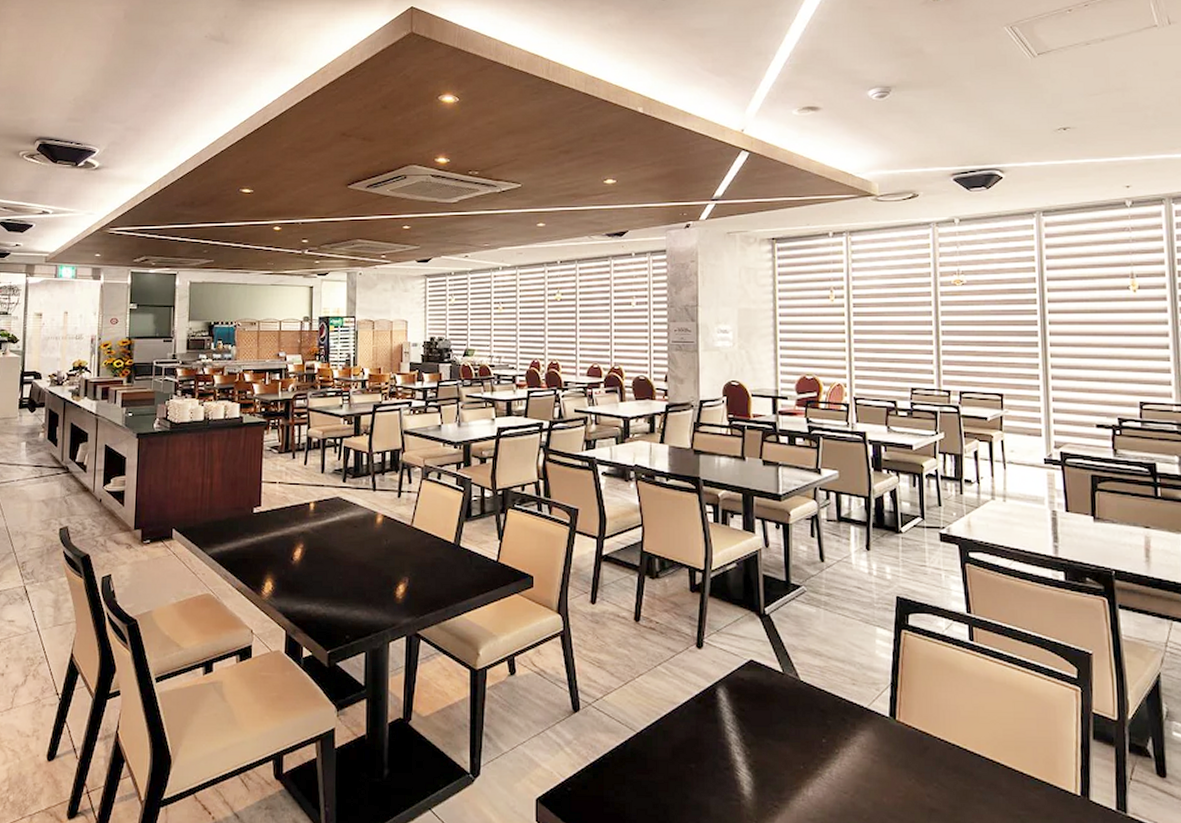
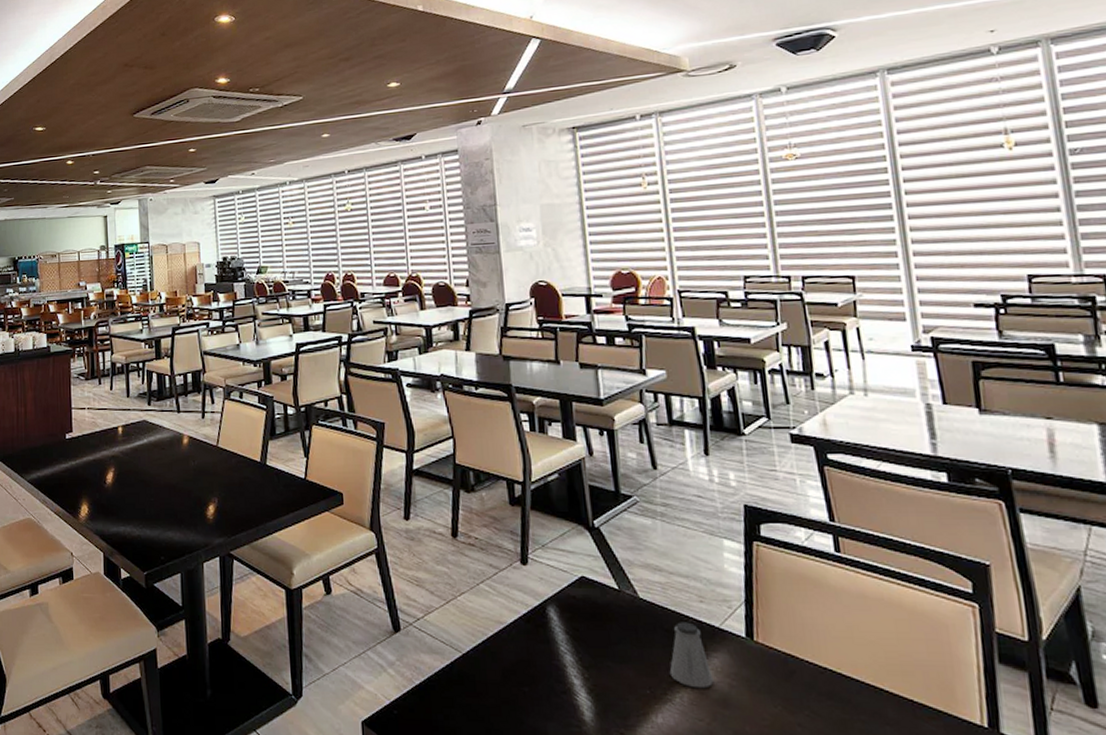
saltshaker: none [821,703,859,764] -> present [669,622,714,689]

